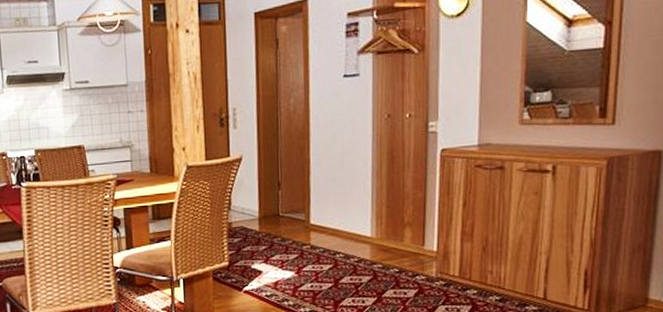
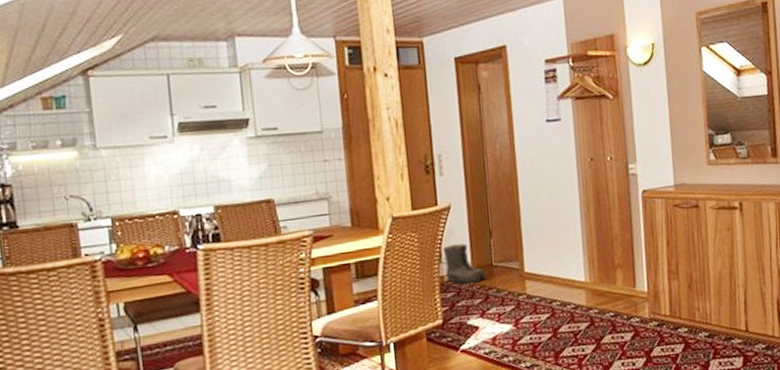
boots: none [232,193,273,231] -> present [442,243,487,283]

